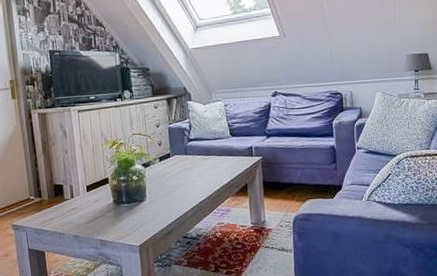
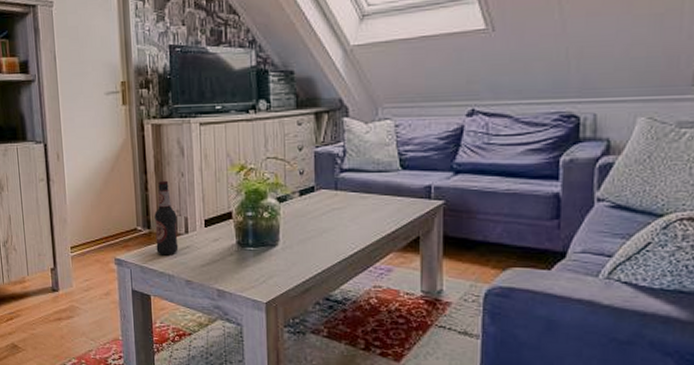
bottle: none [44,157,66,218] -> present [154,180,179,256]

